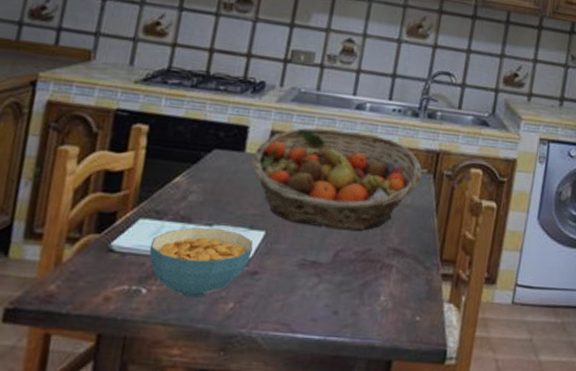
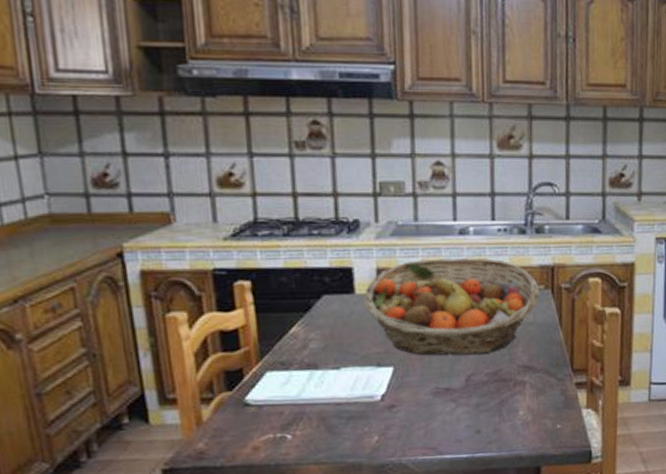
cereal bowl: present [149,227,254,298] -> none [283,370,385,437]

